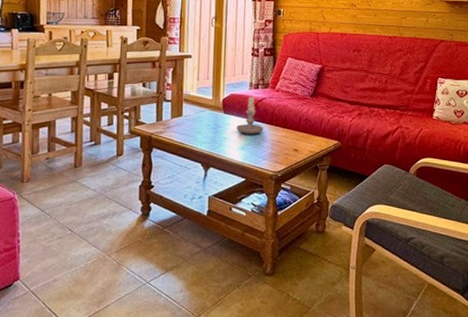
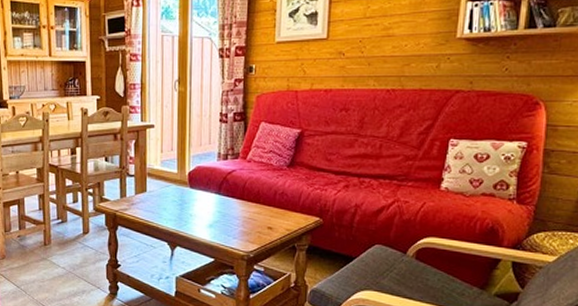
candle: present [236,95,264,134] -> none [204,167,234,211]

